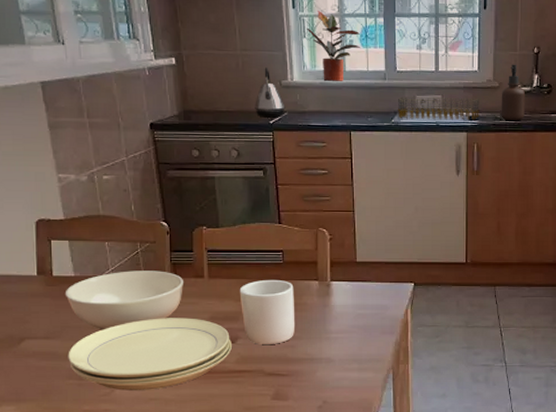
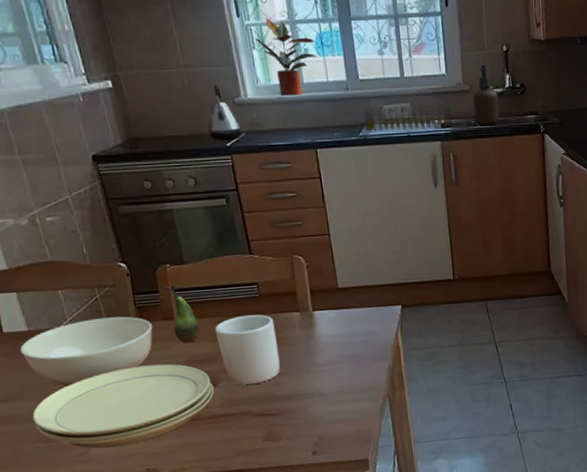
fruit: none [199,246,226,301] -> present [164,286,200,344]

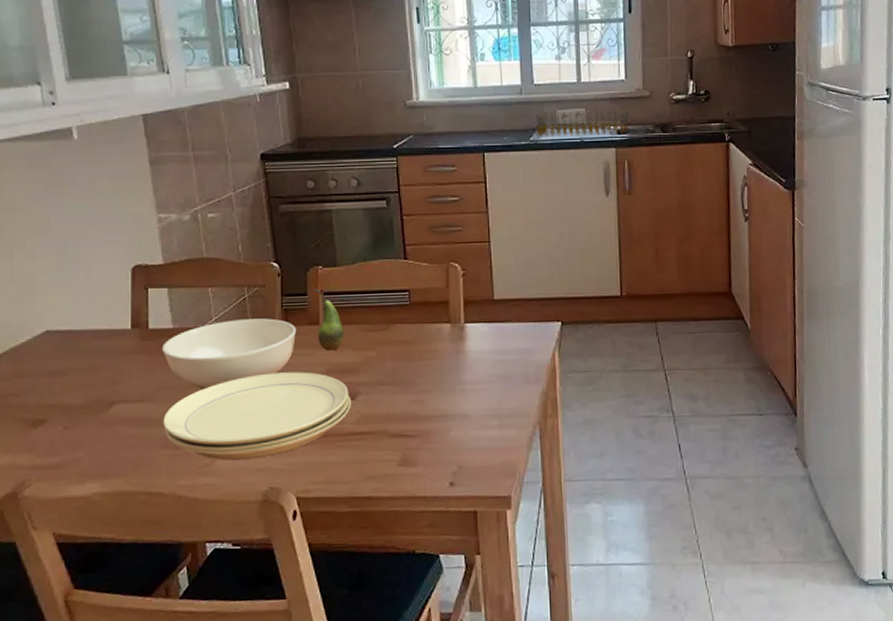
kettle: present [207,85,242,141] -> none [376,87,411,142]
mug: present [214,314,281,385] -> none [360,323,425,401]
potted plant: present [255,17,318,97] -> none [433,23,494,100]
soap dispenser: present [473,64,500,126] -> none [652,70,681,133]

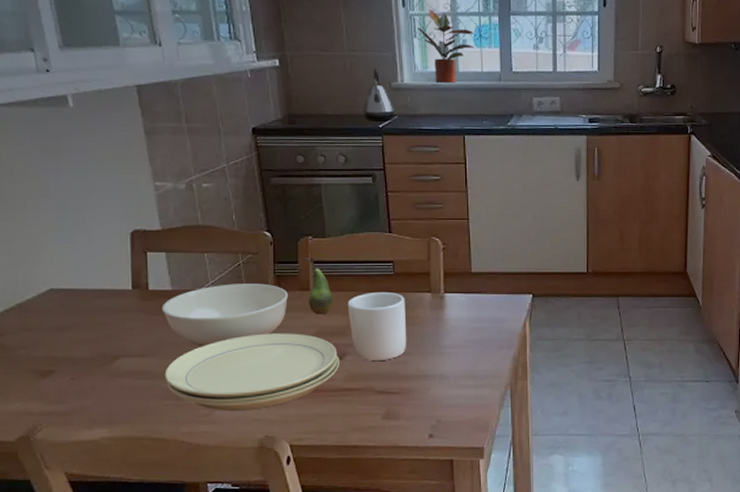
mug: none [360,323,425,401] -> present [347,291,407,361]
kettle: none [376,87,411,142] -> present [363,69,396,122]
potted plant: none [433,23,494,100] -> present [417,8,475,84]
dish rack: present [536,109,630,135] -> none [513,98,601,123]

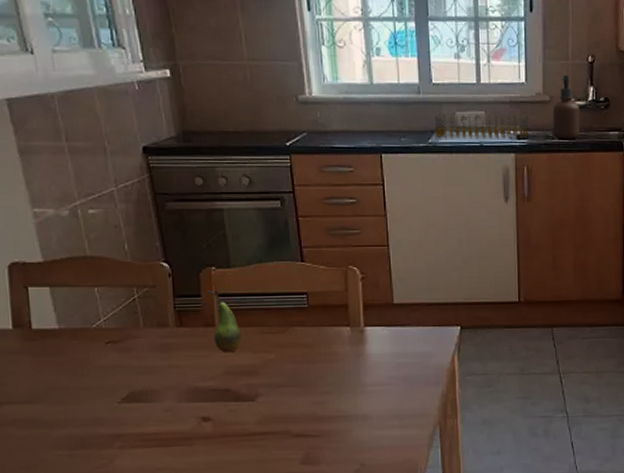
bowl: present [161,283,289,347] -> none [47,319,192,391]
plate: present [164,333,339,411] -> none [55,373,251,461]
mug: present [347,291,407,361] -> none [257,326,325,402]
kettle: present [363,69,396,122] -> none [267,80,304,139]
potted plant: present [417,8,475,84] -> none [325,12,390,97]
dish rack: none [513,98,601,123] -> present [434,113,530,139]
soap dispenser: none [622,64,648,124] -> present [552,75,581,140]

